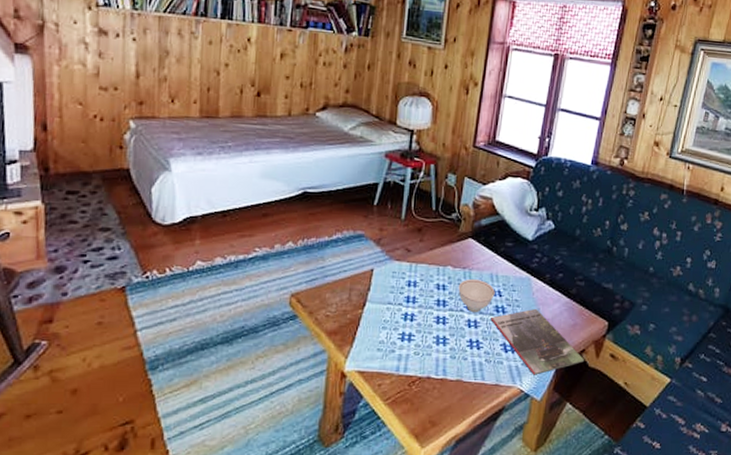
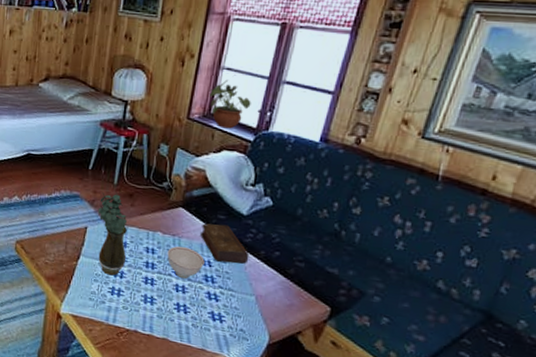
vase: none [384,227,417,320] -> present [97,191,128,276]
book: none [490,251,536,290] -> present [201,223,250,264]
magazine: present [490,308,585,375] -> none [199,283,301,348]
potted plant: none [491,107,532,156] -> present [208,79,251,129]

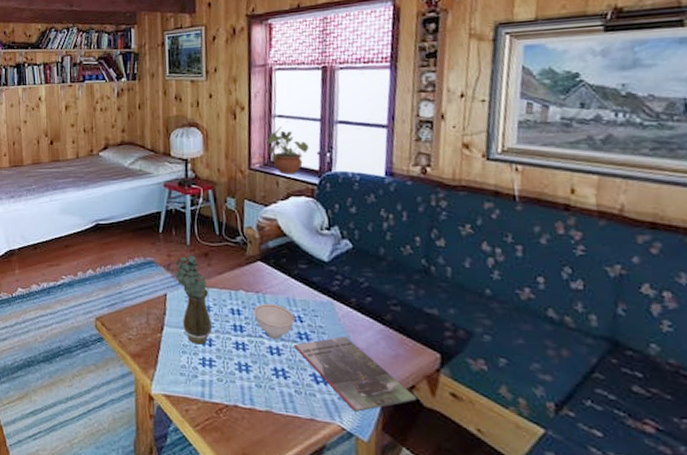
magazine: none [199,283,301,348] -> present [294,336,418,412]
book: present [201,223,250,264] -> none [284,274,341,316]

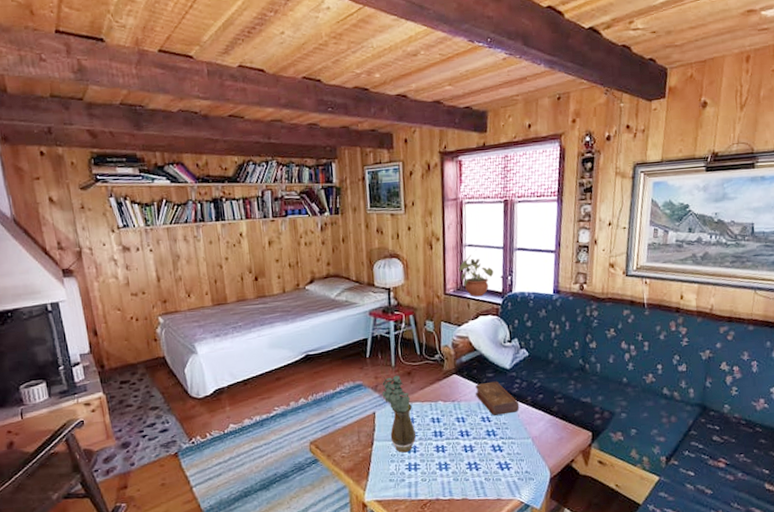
bowl: present [253,303,295,339] -> none [451,409,484,438]
book: none [284,274,341,316] -> present [475,381,520,416]
magazine: present [294,336,418,412] -> none [484,428,576,487]

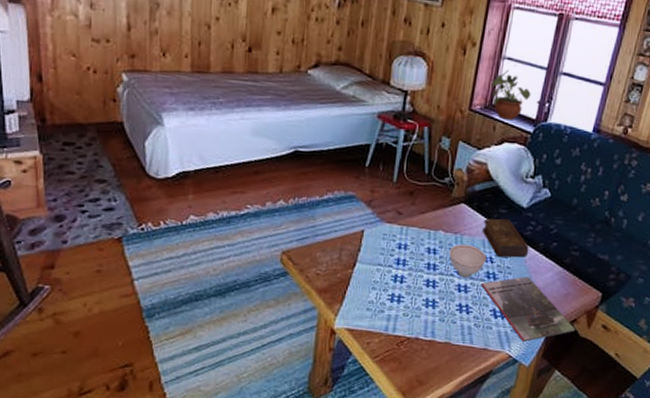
vase: present [382,373,416,453] -> none [375,189,408,282]
bowl: none [451,409,484,438] -> present [449,243,487,277]
magazine: none [484,428,576,487] -> present [481,276,576,342]

